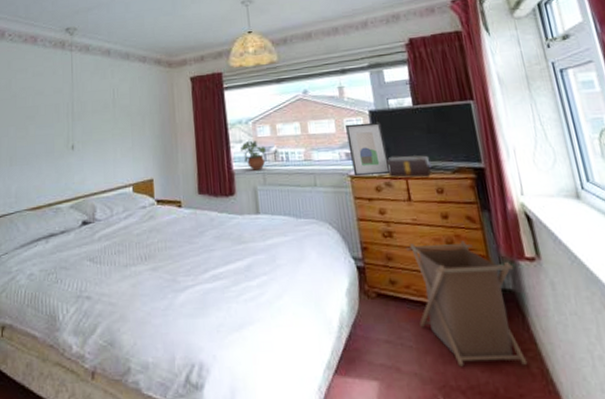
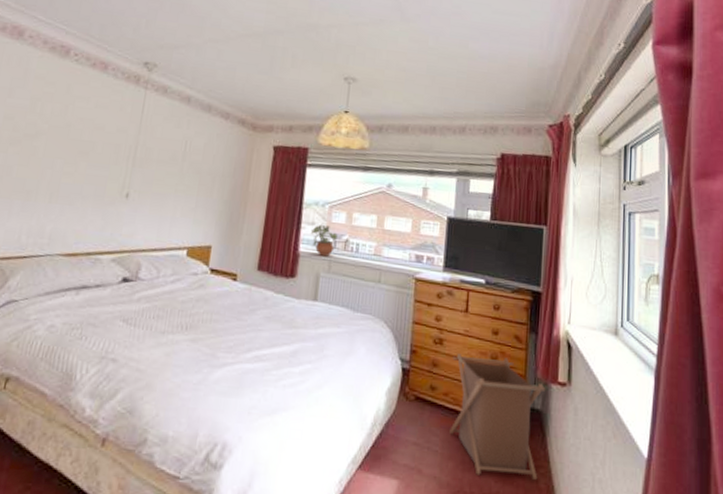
picture frame: present [345,122,390,177] -> none [419,226,457,283]
jewelry box: present [386,154,432,179] -> none [452,266,494,294]

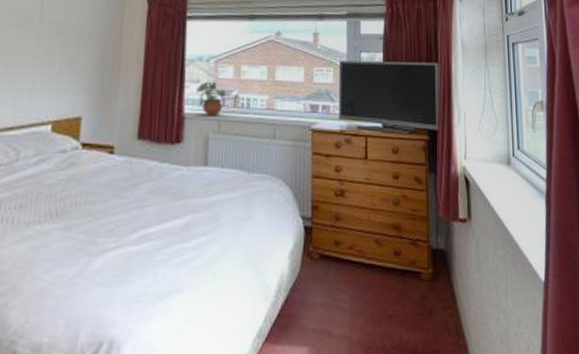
laundry basket: present [449,353,546,480] -> none [355,201,448,327]

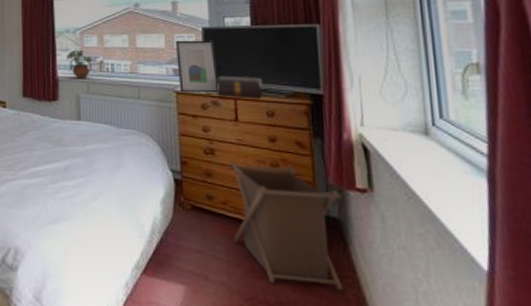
picture frame: none [314,74,353,131] -> present [176,40,219,93]
jewelry box: none [350,112,391,138] -> present [216,75,264,101]
laundry basket: none [355,201,448,327] -> present [226,162,344,290]

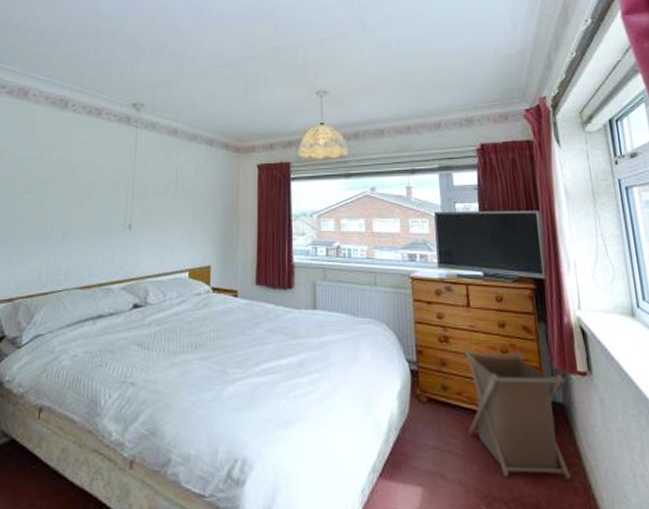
potted plant: present [65,48,92,79] -> none [302,232,328,265]
picture frame: present [176,40,219,93] -> none [411,225,451,279]
jewelry box: present [216,75,264,101] -> none [448,261,493,286]

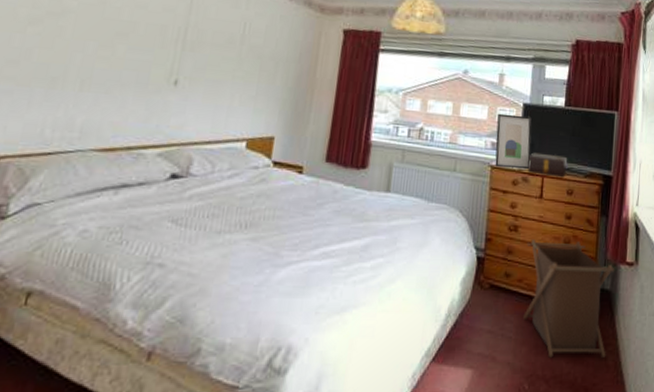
picture frame: none [411,225,451,279] -> present [495,113,532,170]
jewelry box: none [448,261,493,286] -> present [527,152,568,179]

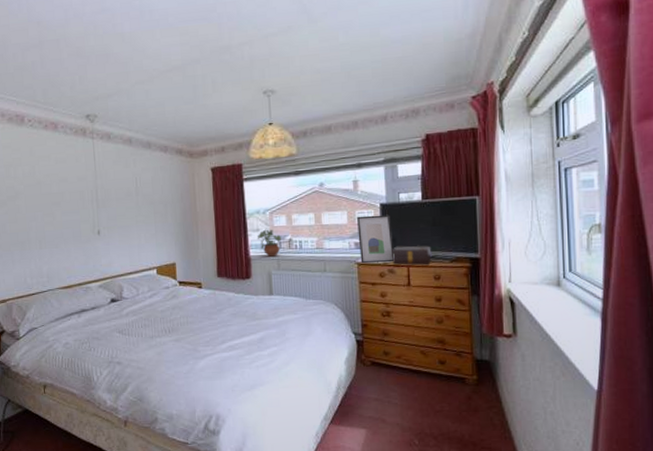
potted plant: none [383,110,412,146] -> present [257,228,281,257]
laundry basket: present [523,239,615,358] -> none [400,320,493,419]

